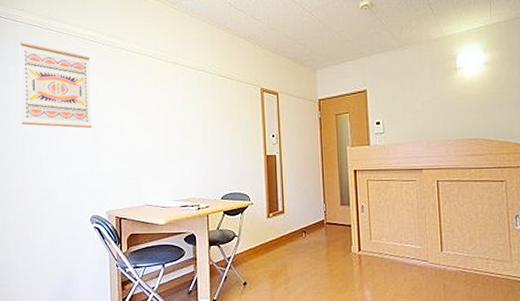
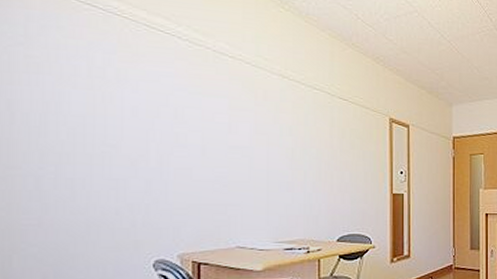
wall art: present [19,42,93,128] -> none [36,15,160,146]

